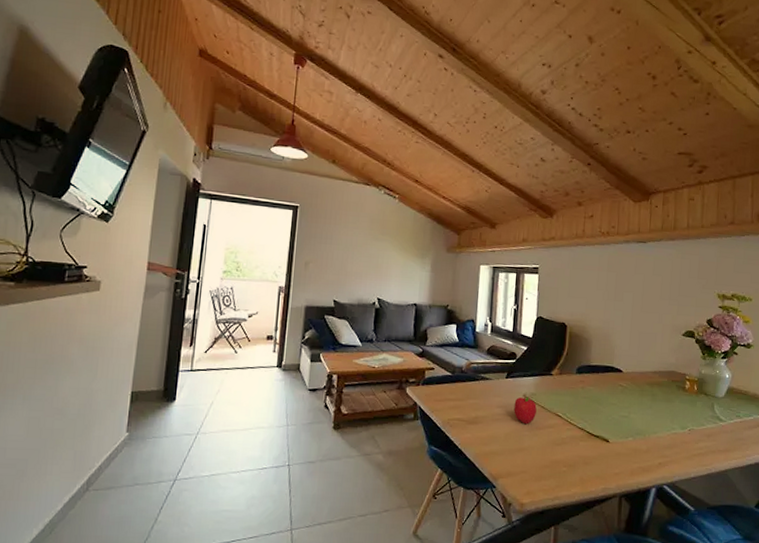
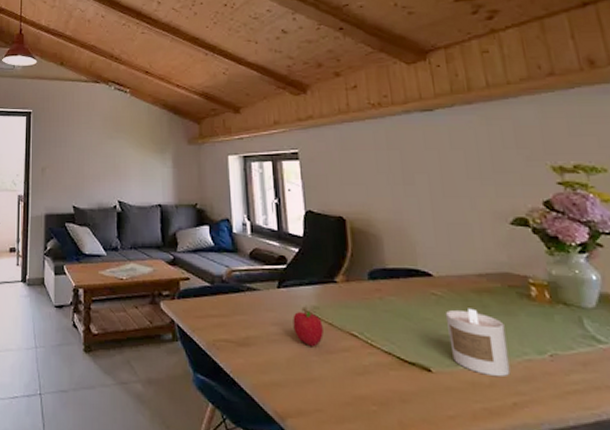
candle: none [625,396,664,446] -> present [445,308,511,378]

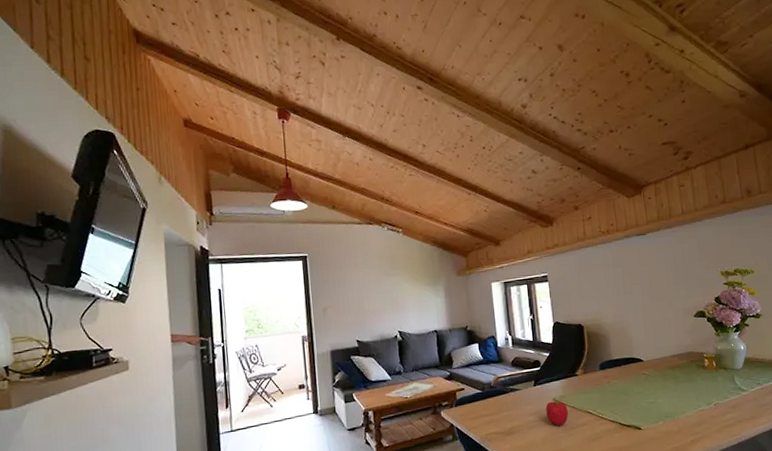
candle: present [445,308,511,378] -> none [651,380,690,426]

